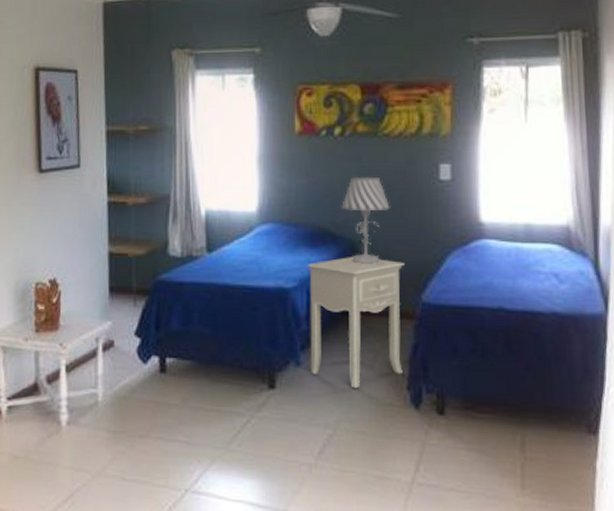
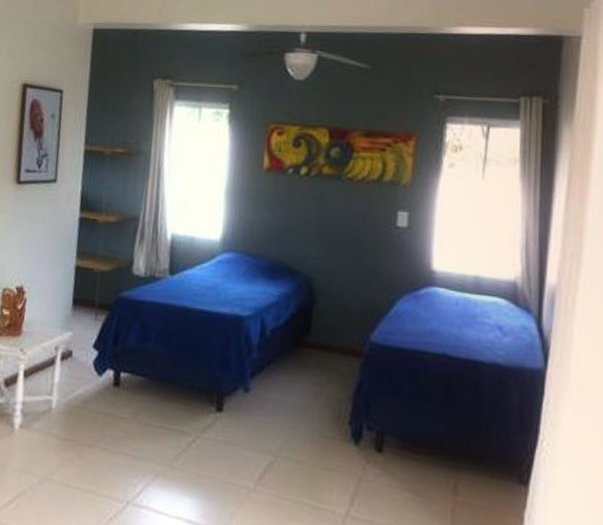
nightstand: present [308,257,404,389] -> none [257,291,356,419]
table lamp: present [341,176,390,264] -> none [301,215,348,301]

